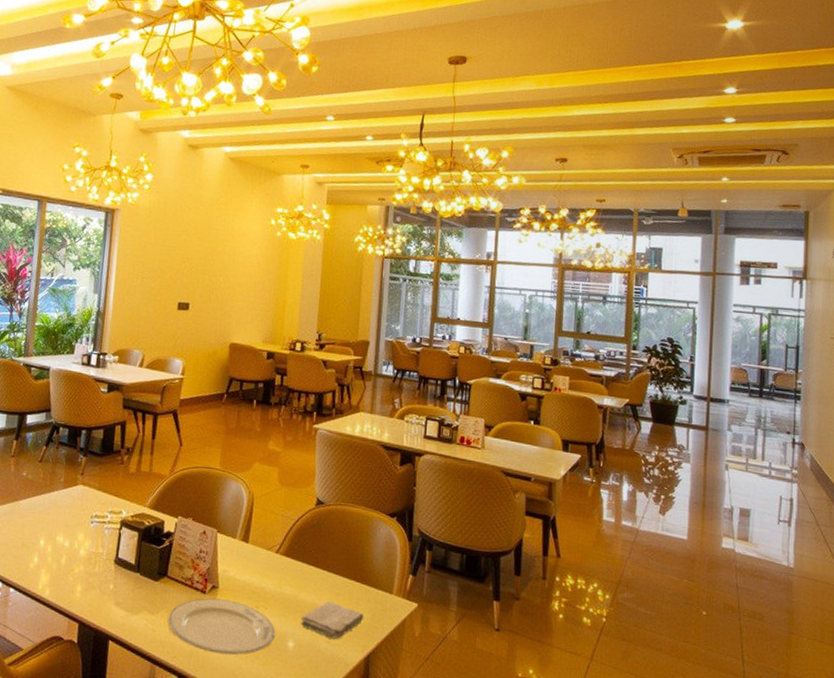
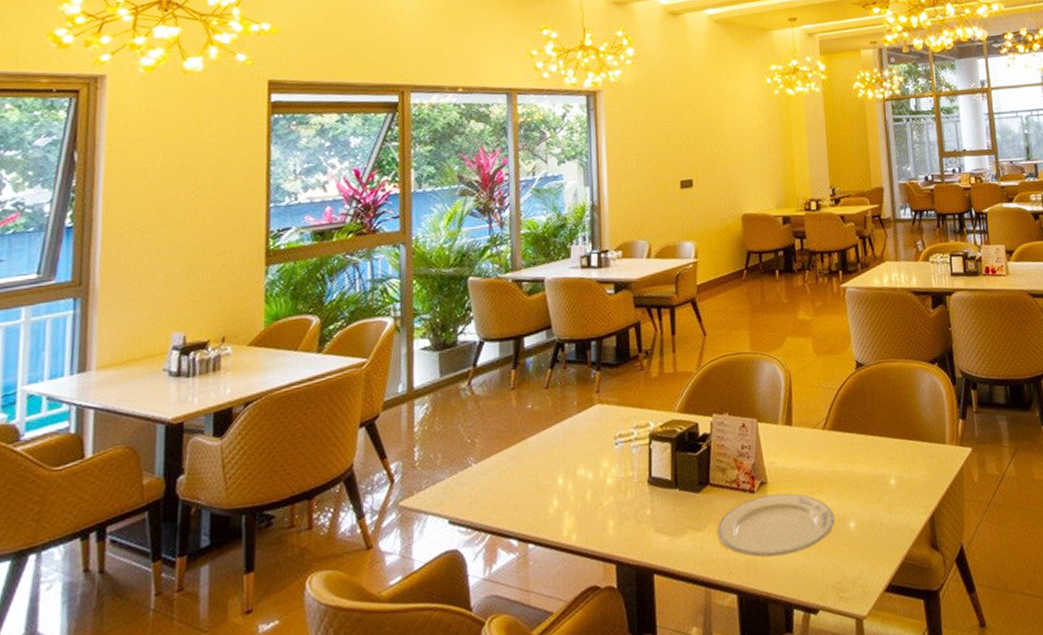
washcloth: present [301,600,364,639] -> none [859,467,922,507]

